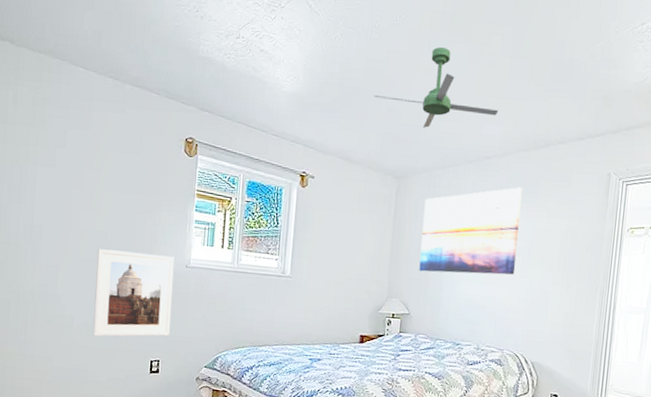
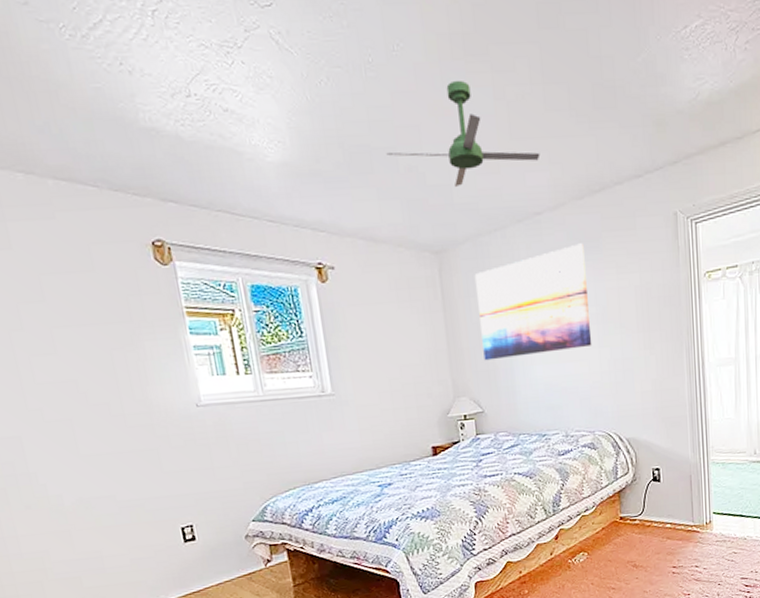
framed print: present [92,249,175,337] -> none [71,396,198,513]

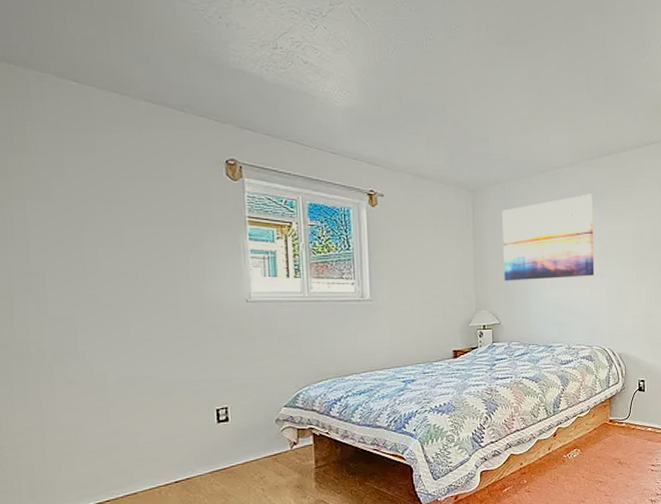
ceiling fan: present [386,80,540,187] -> none [437,60,562,141]

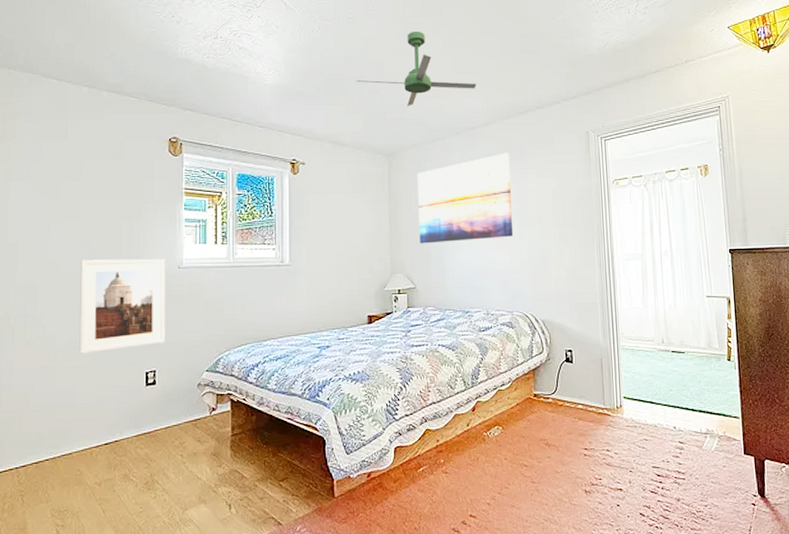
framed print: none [128,291,237,392] -> present [79,258,166,354]
ceiling fan: none [437,60,562,141] -> present [356,31,477,106]

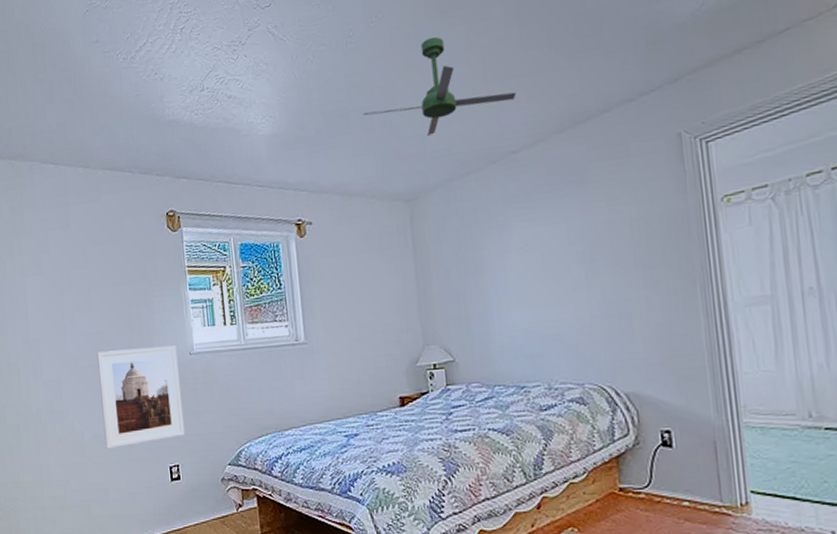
wall art: present [417,152,514,244] -> none [446,177,579,307]

